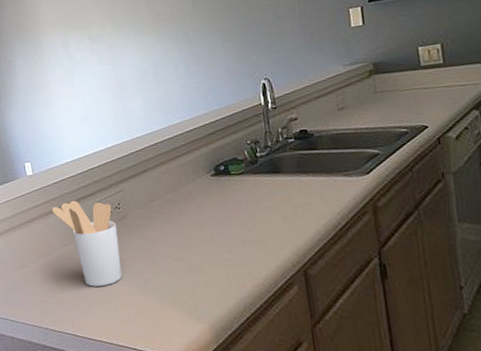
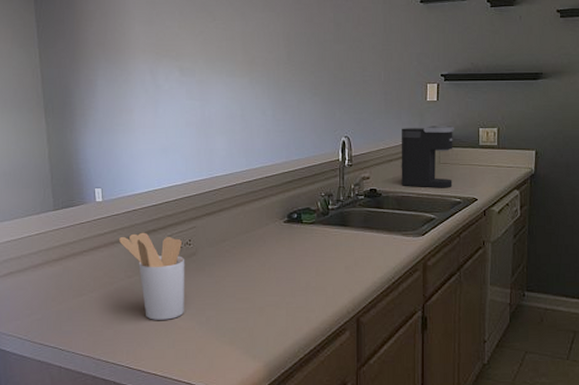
coffee maker: none [326,49,395,123] -> present [401,126,454,188]

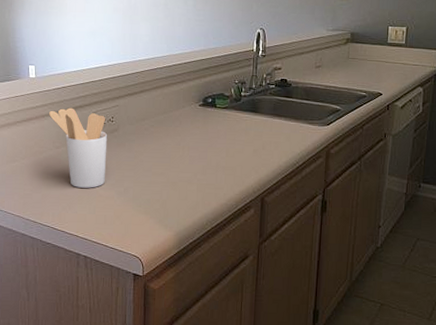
coffee maker: present [401,126,454,188] -> none [310,22,365,82]

